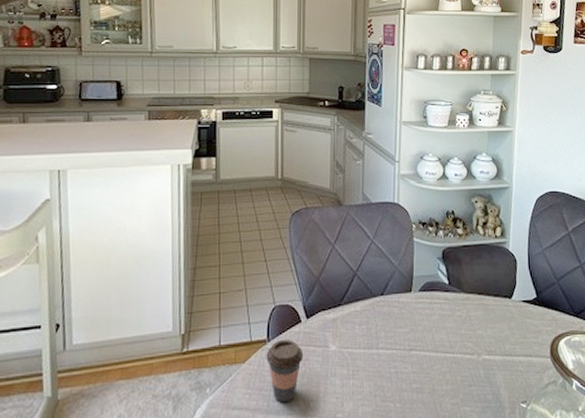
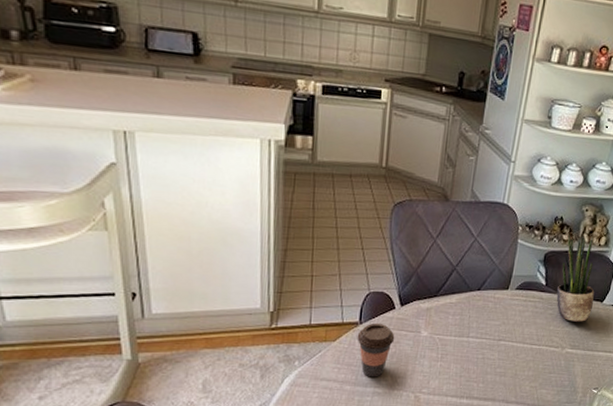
potted plant: none [461,228,502,323] -> present [556,235,595,322]

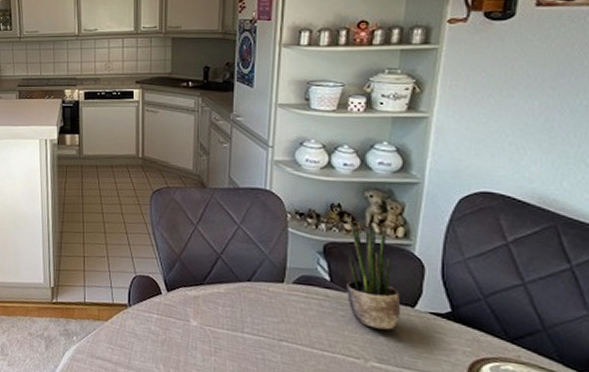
coffee cup: present [357,322,395,377] -> none [127,306,164,364]

